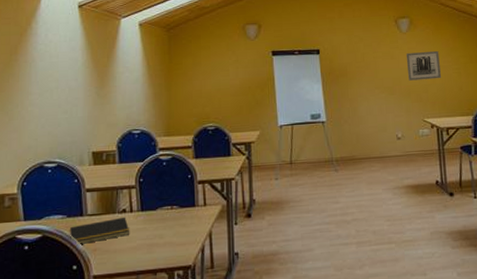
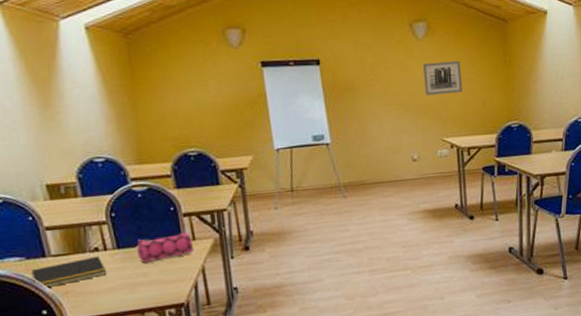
pencil case: none [157,198,204,226] -> present [137,232,194,263]

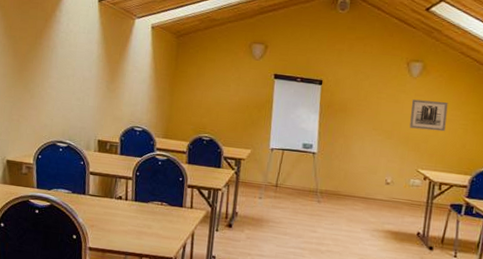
notepad: present [30,255,107,290] -> none [72,201,124,220]
pencil case: present [137,232,194,263] -> none [148,198,190,219]

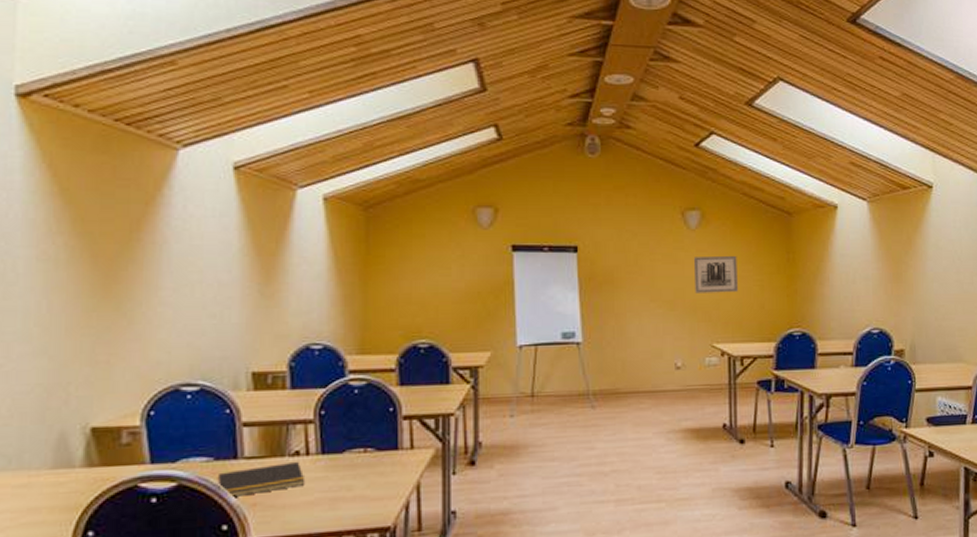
notepad: none [72,201,124,220] -> present [217,461,306,499]

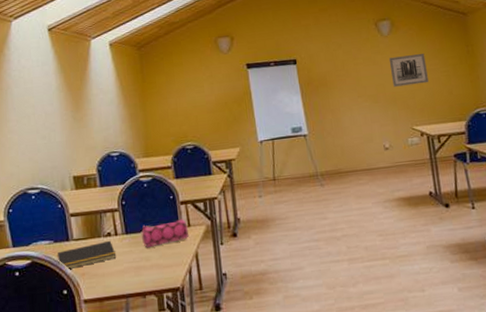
pencil case: none [344,438,410,474] -> present [141,219,189,248]

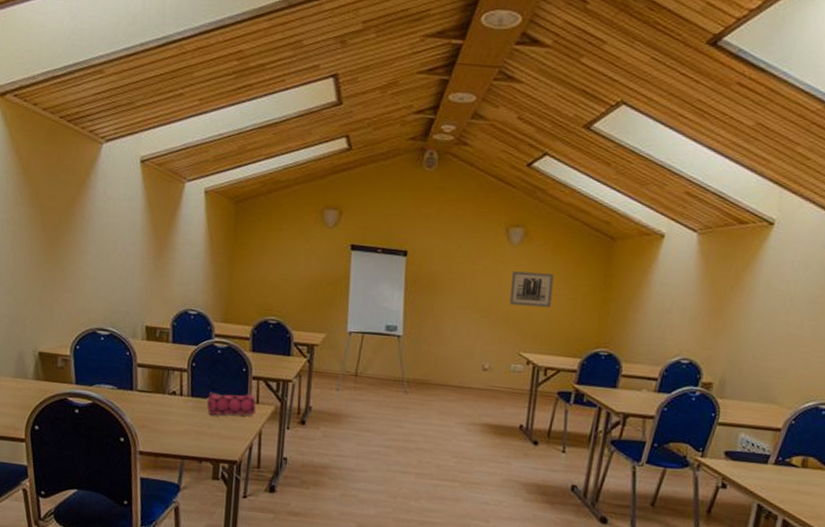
notepad: present [57,240,117,271] -> none [118,398,179,419]

